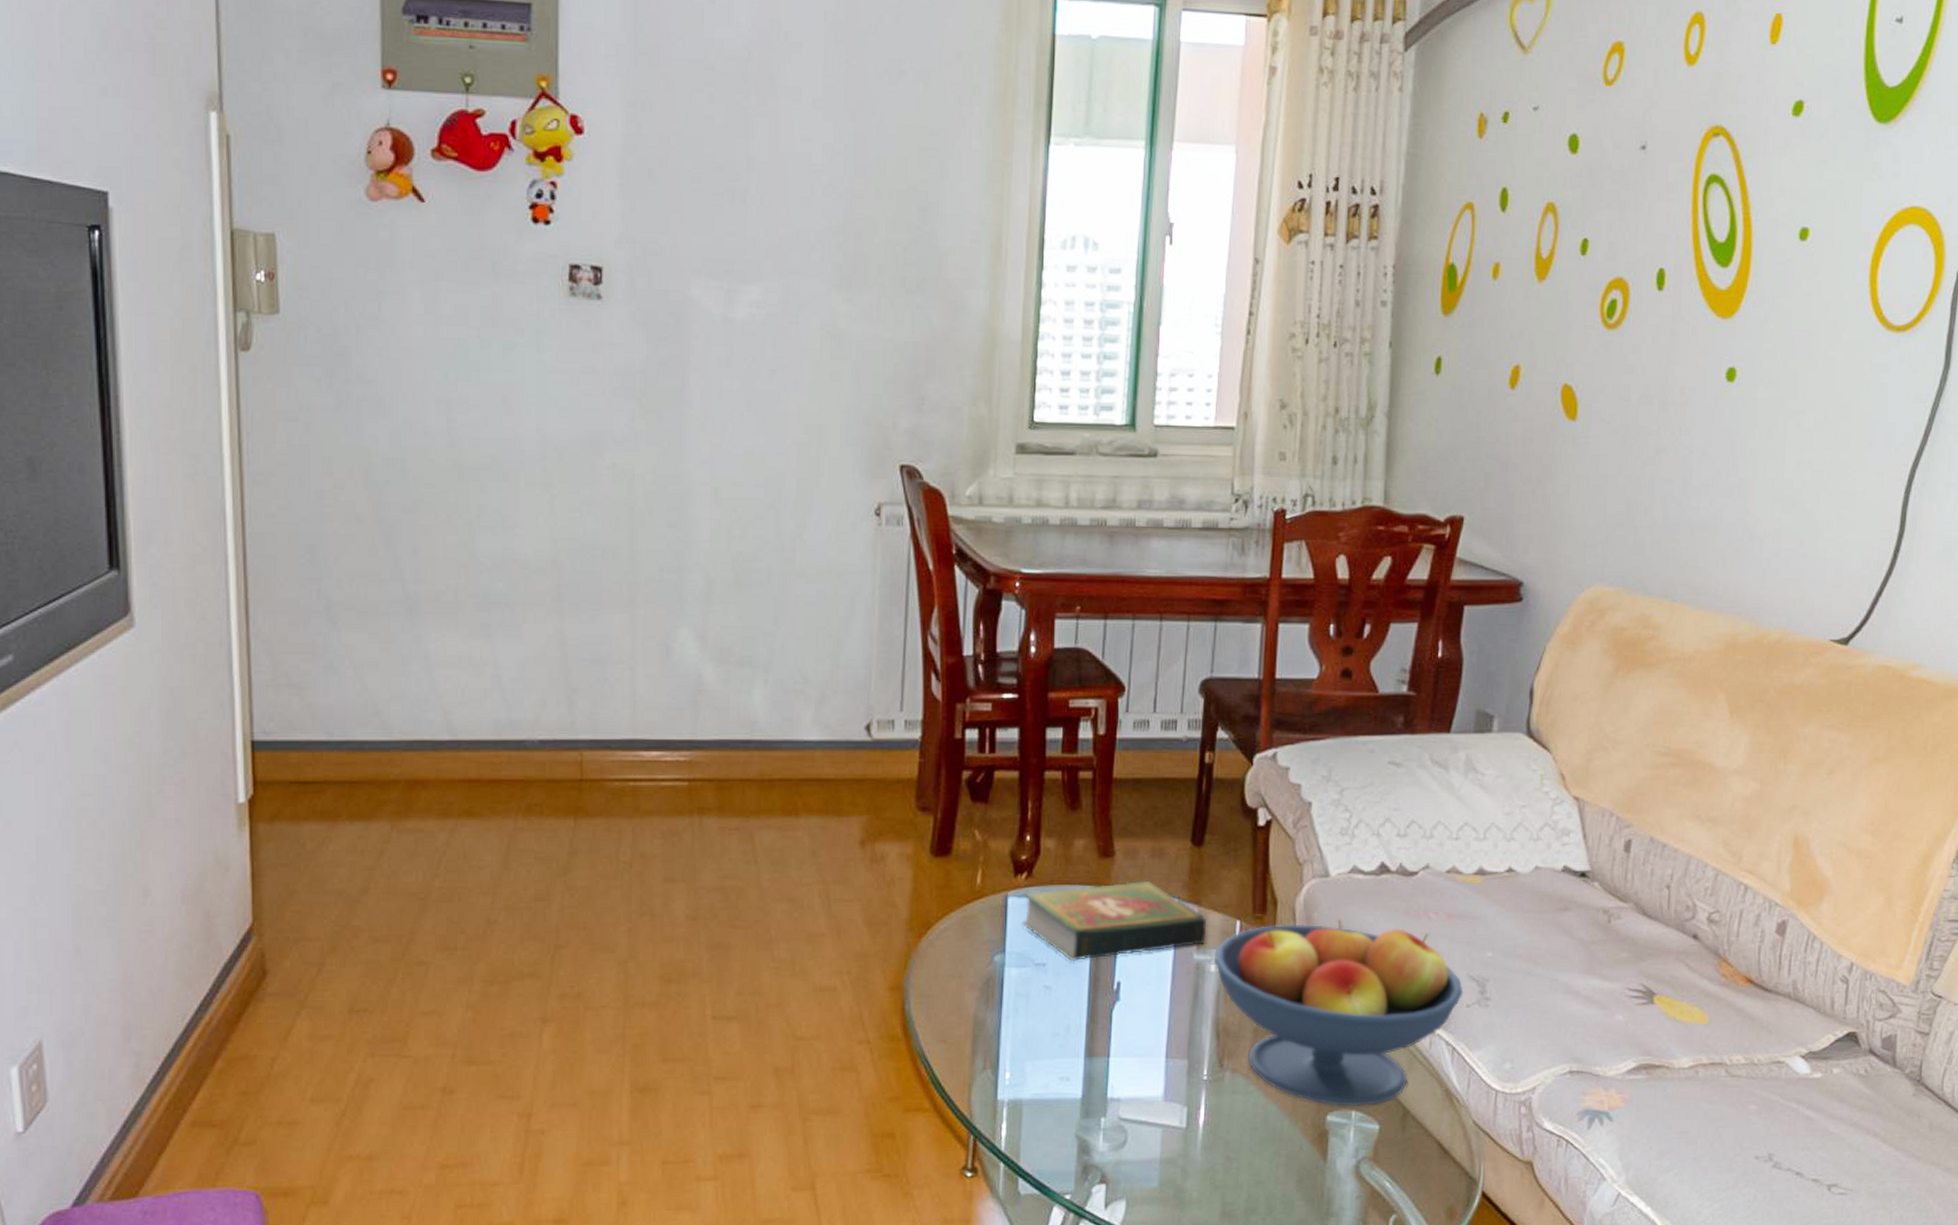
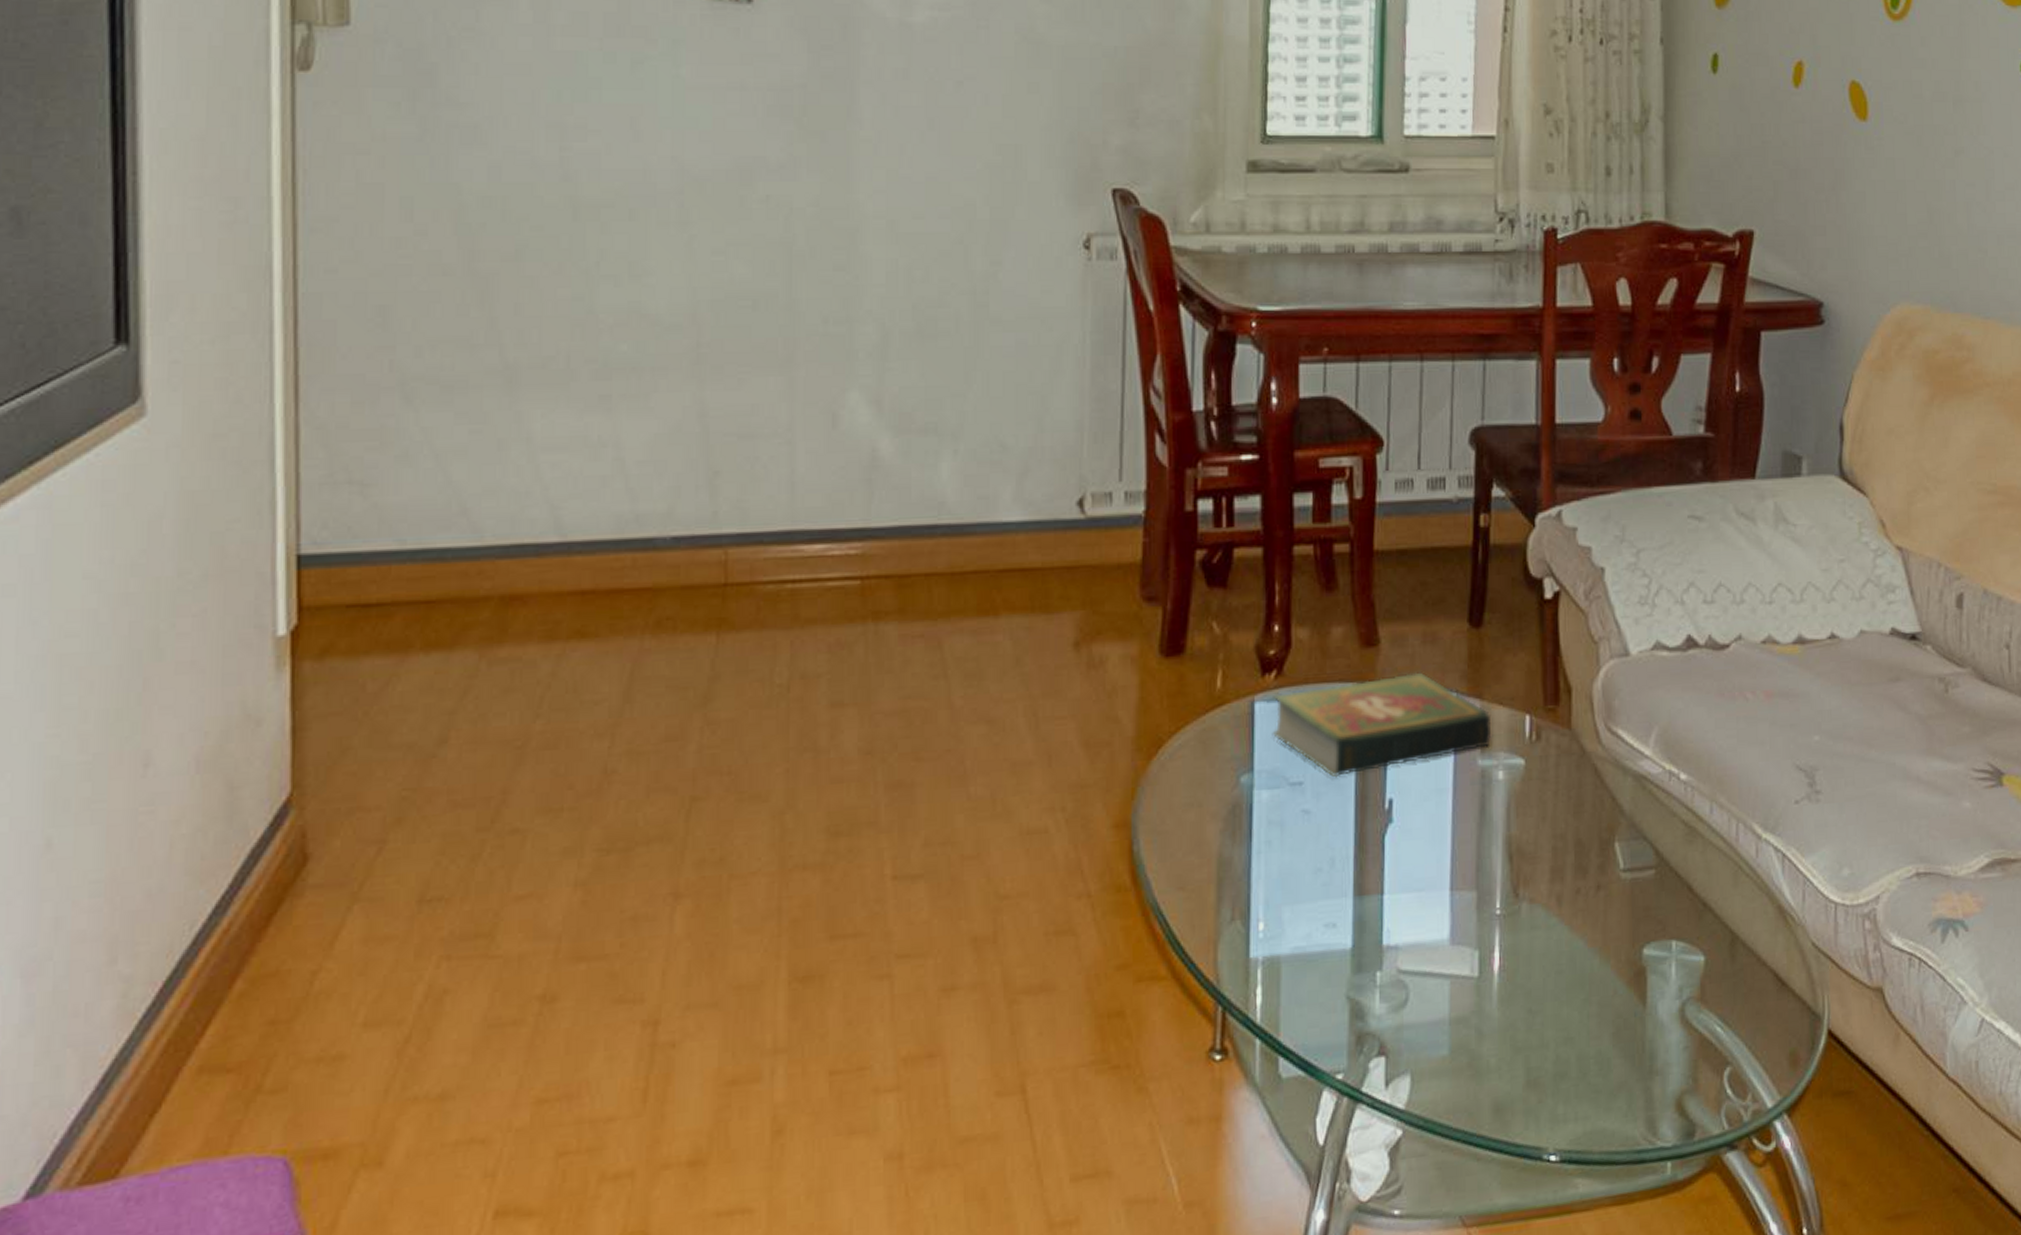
fruit bowl: present [1213,919,1464,1107] -> none [1501,706,1790,937]

